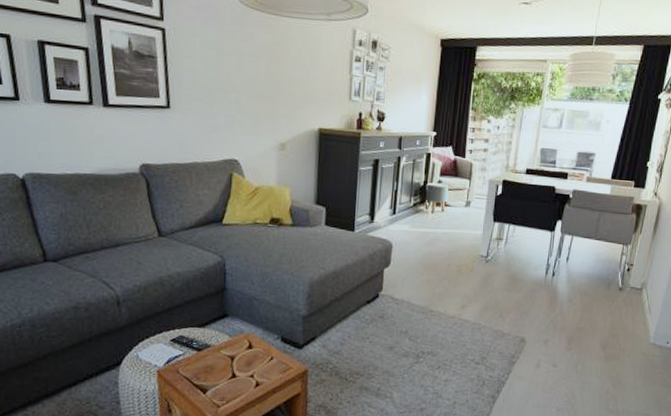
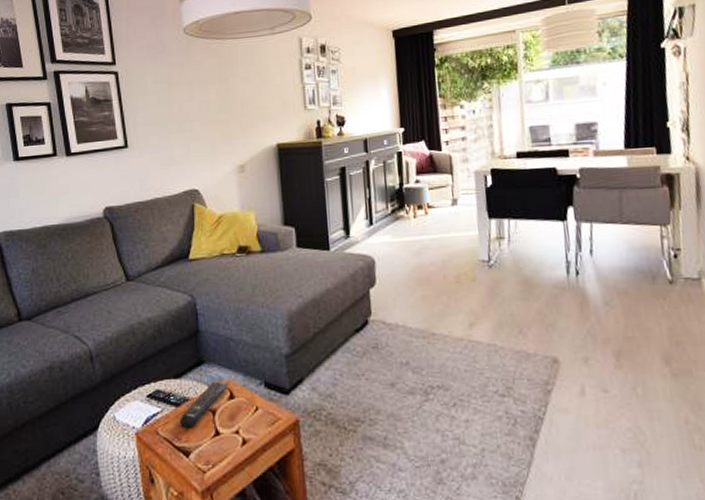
remote control: none [200,332,248,370] -> present [180,381,228,428]

